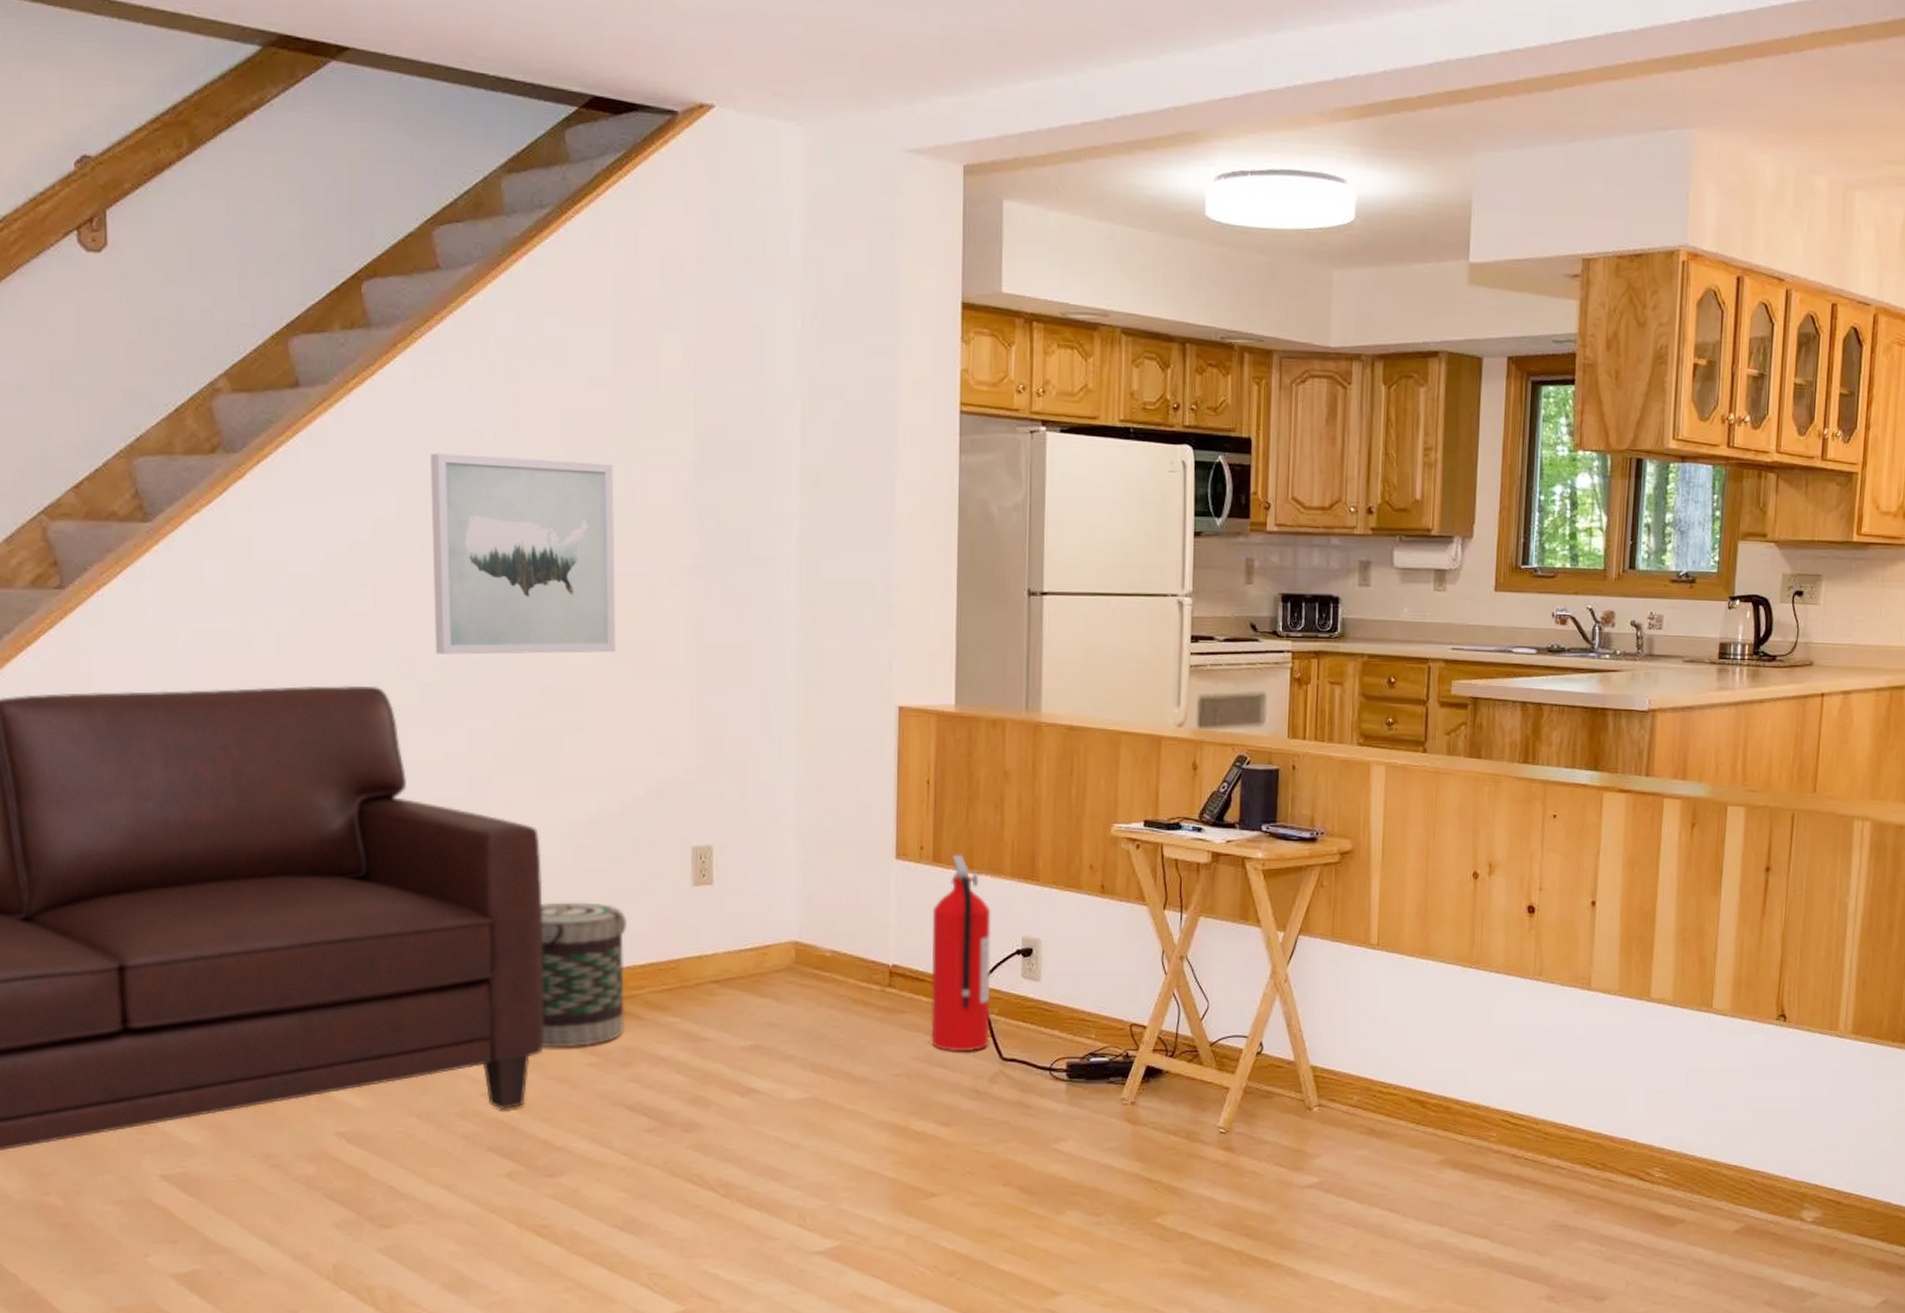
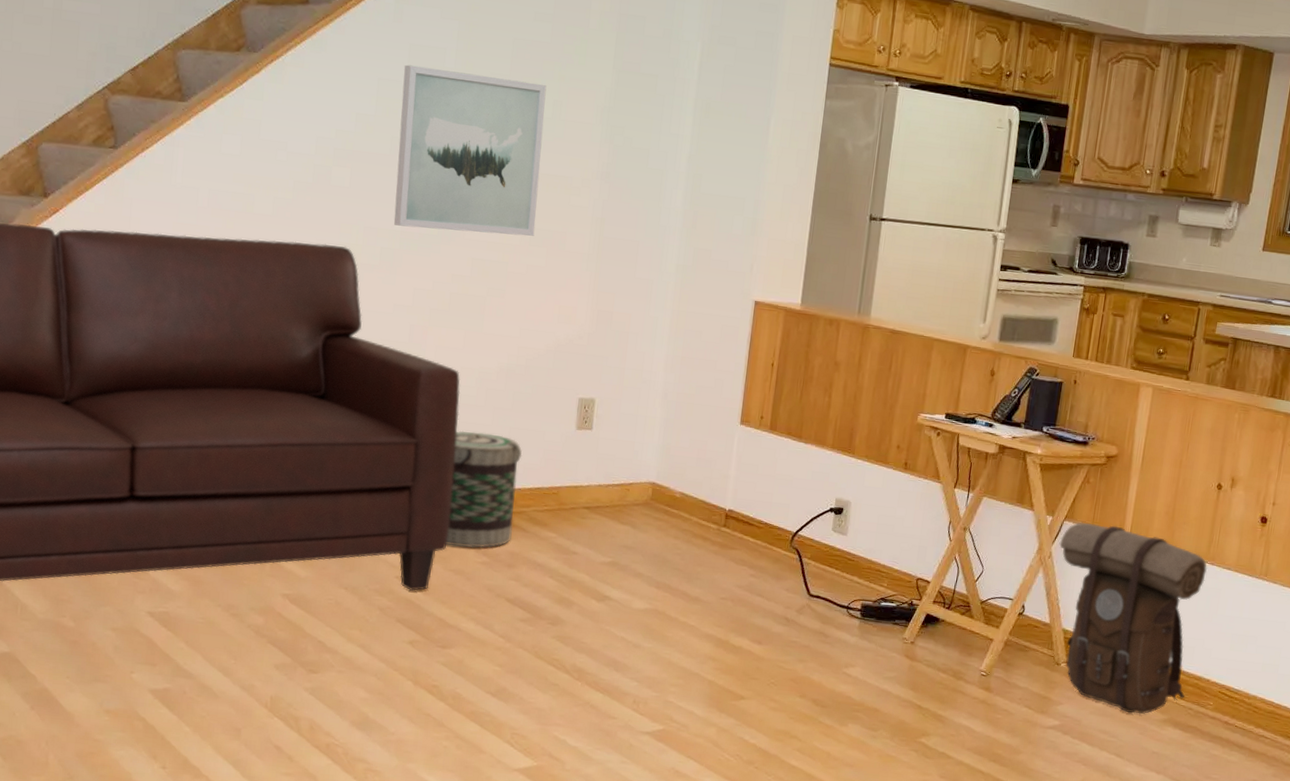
fire extinguisher: present [931,854,991,1052] -> none [753,425,813,586]
backpack: none [1296,934,1472,1158] -> present [1059,522,1207,714]

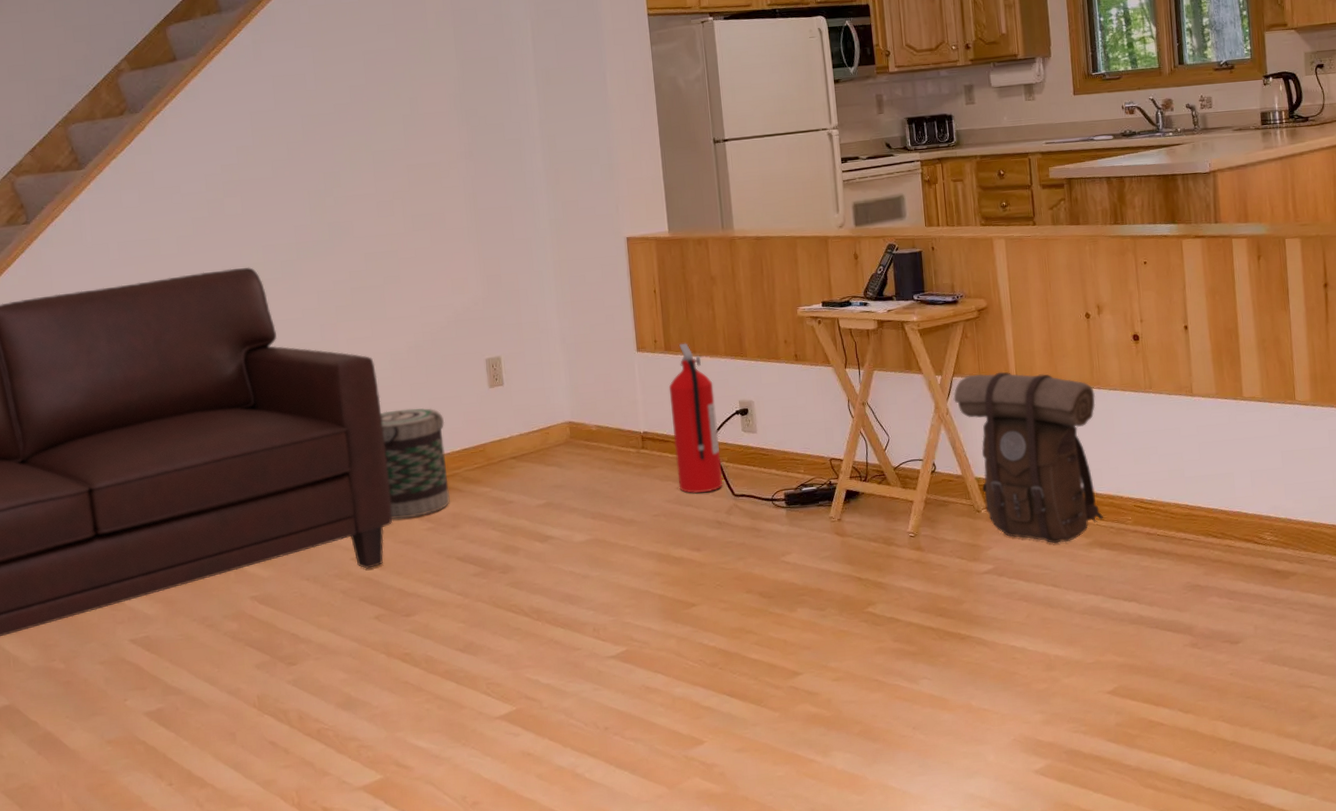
wall art: present [393,64,547,237] -> none [271,86,416,239]
fire extinguisher: none [753,425,813,586] -> present [668,343,723,494]

